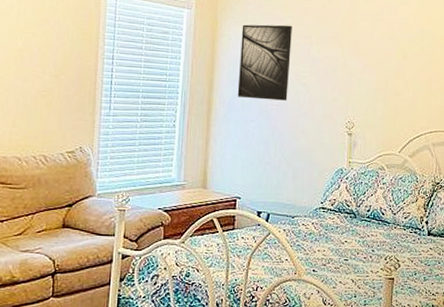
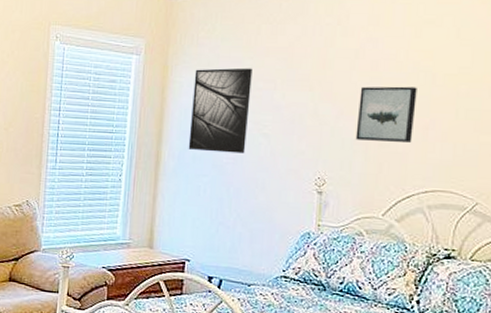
wall art: none [377,44,423,92] -> present [355,86,417,142]

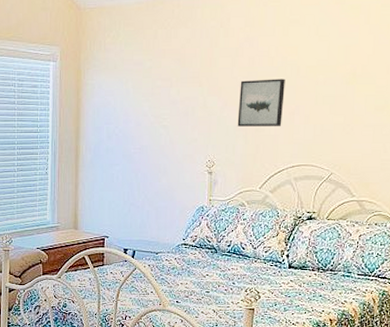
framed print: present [188,67,253,154] -> none [102,69,152,144]

